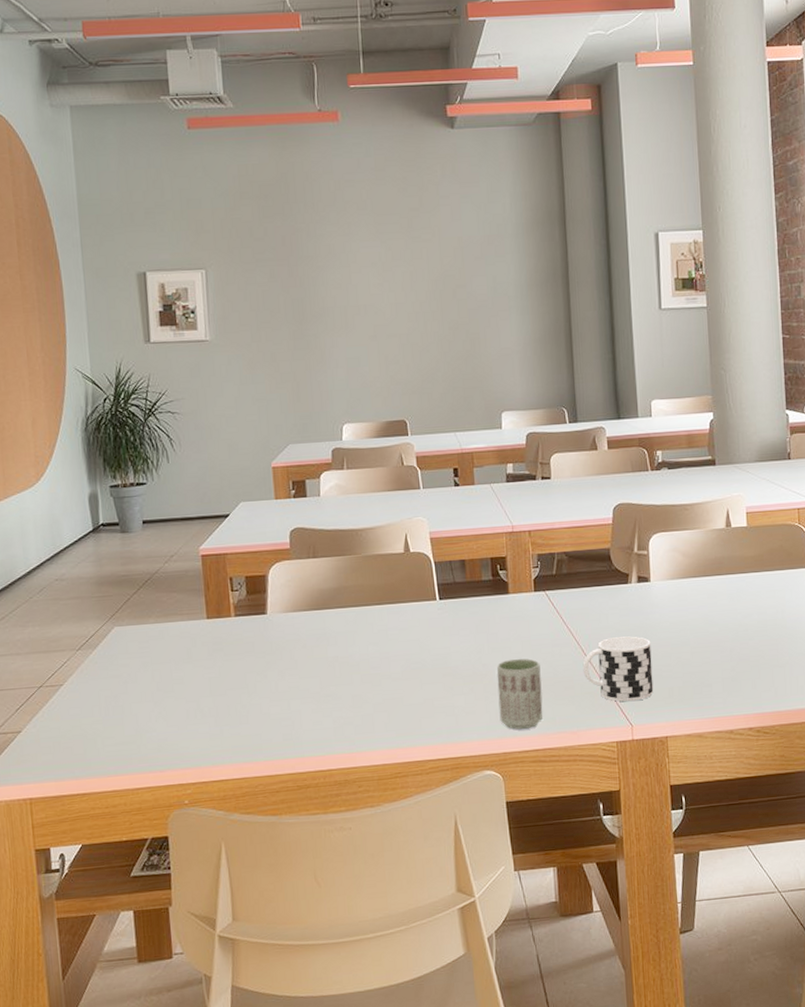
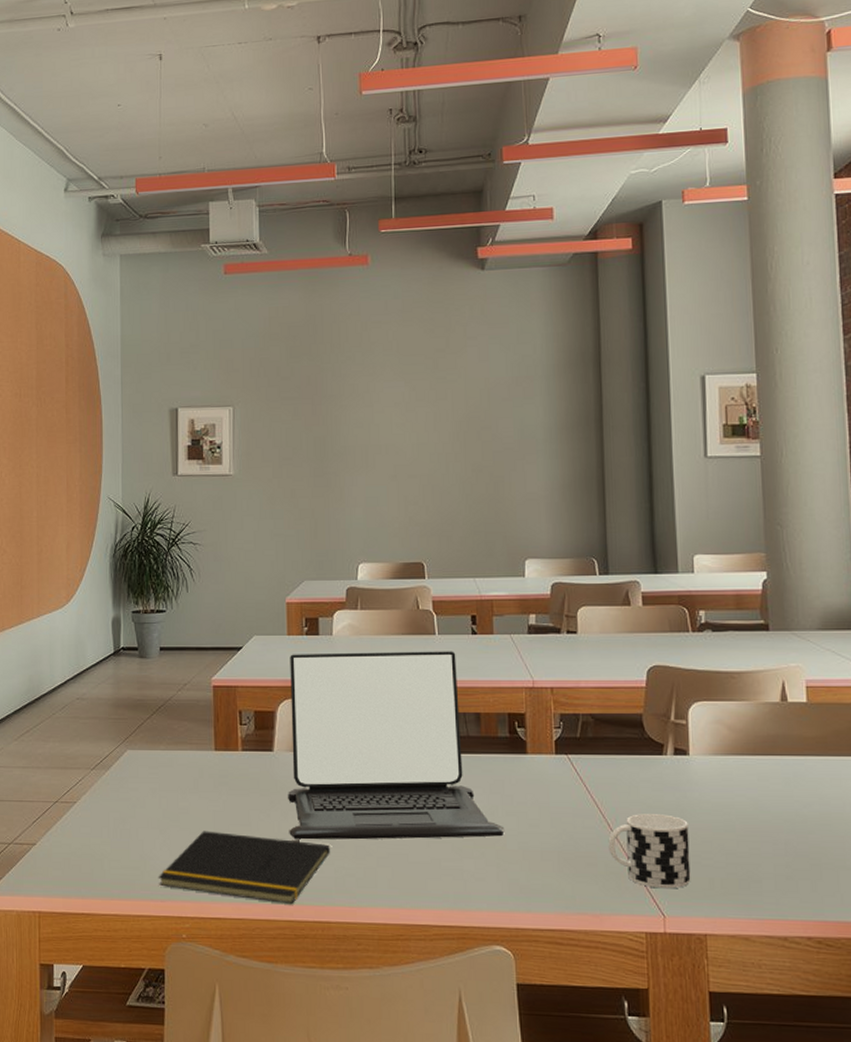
notepad: none [155,697,328,758] -> present [158,830,330,905]
laptop: none [278,503,491,696] -> present [288,651,505,840]
cup: present [496,658,543,729] -> none [510,825,562,905]

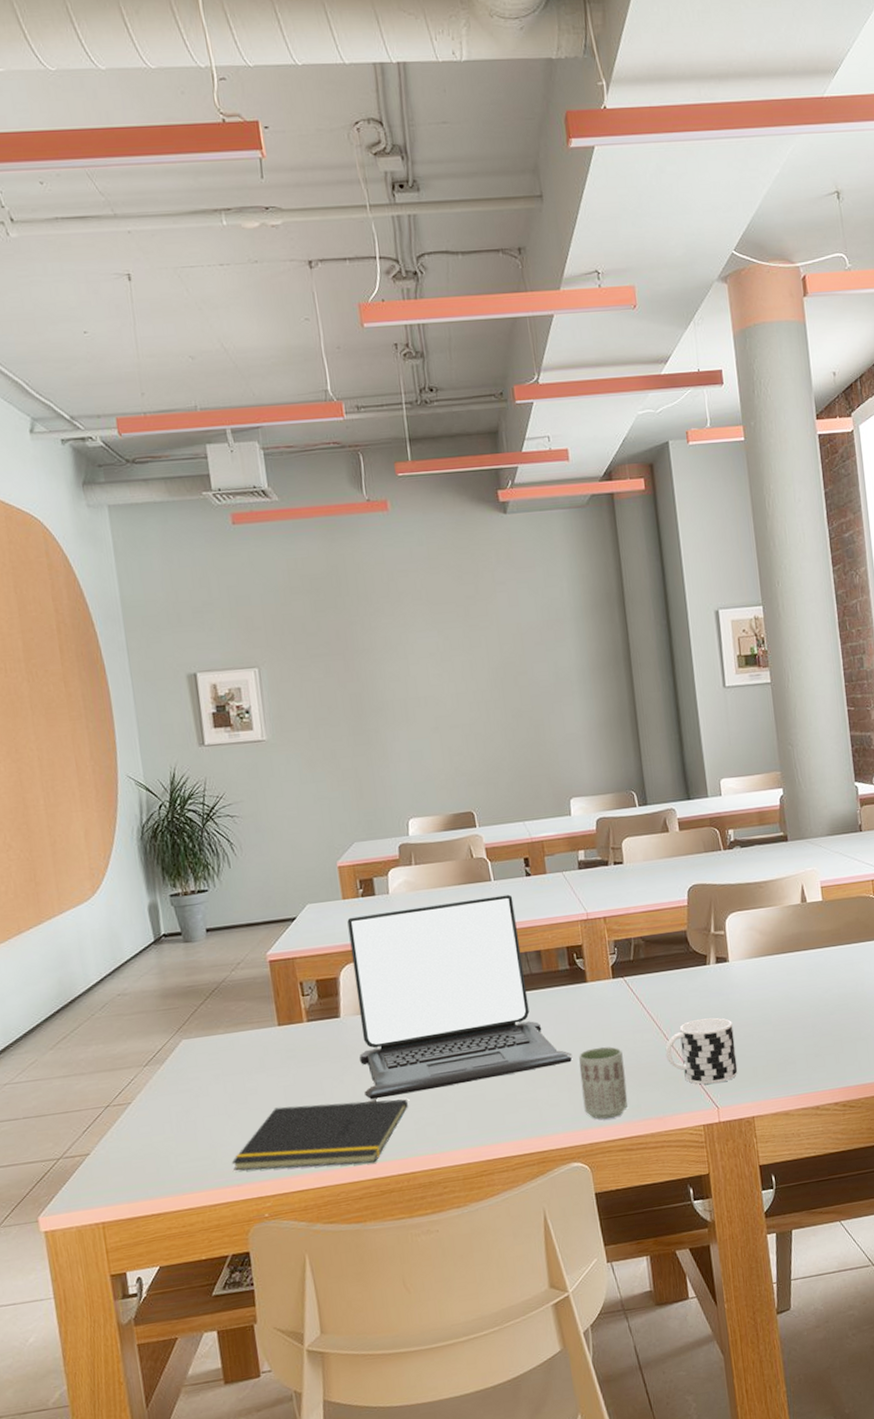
cup: none [510,825,562,905] -> present [578,1046,628,1119]

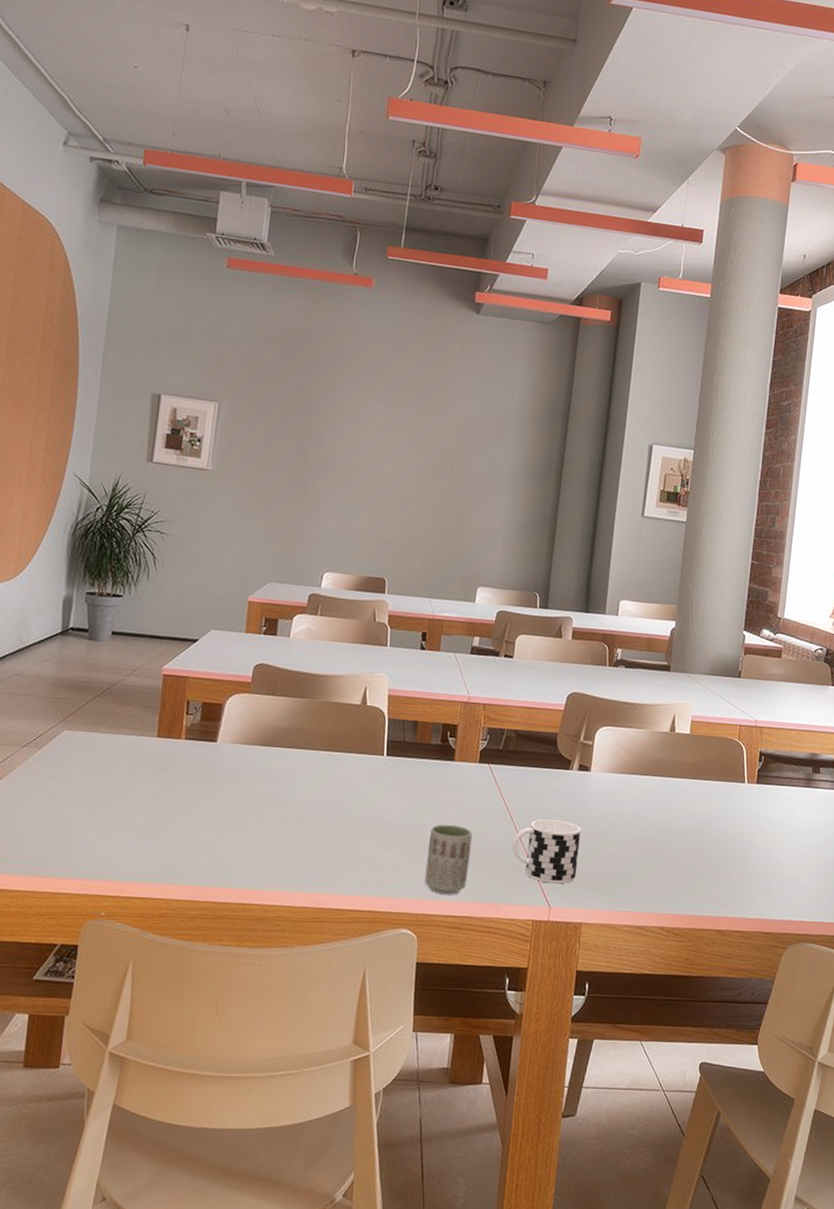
notepad: present [231,1098,408,1171] -> none [82,813,261,887]
laptop: present [347,894,573,1100] -> none [222,651,425,833]

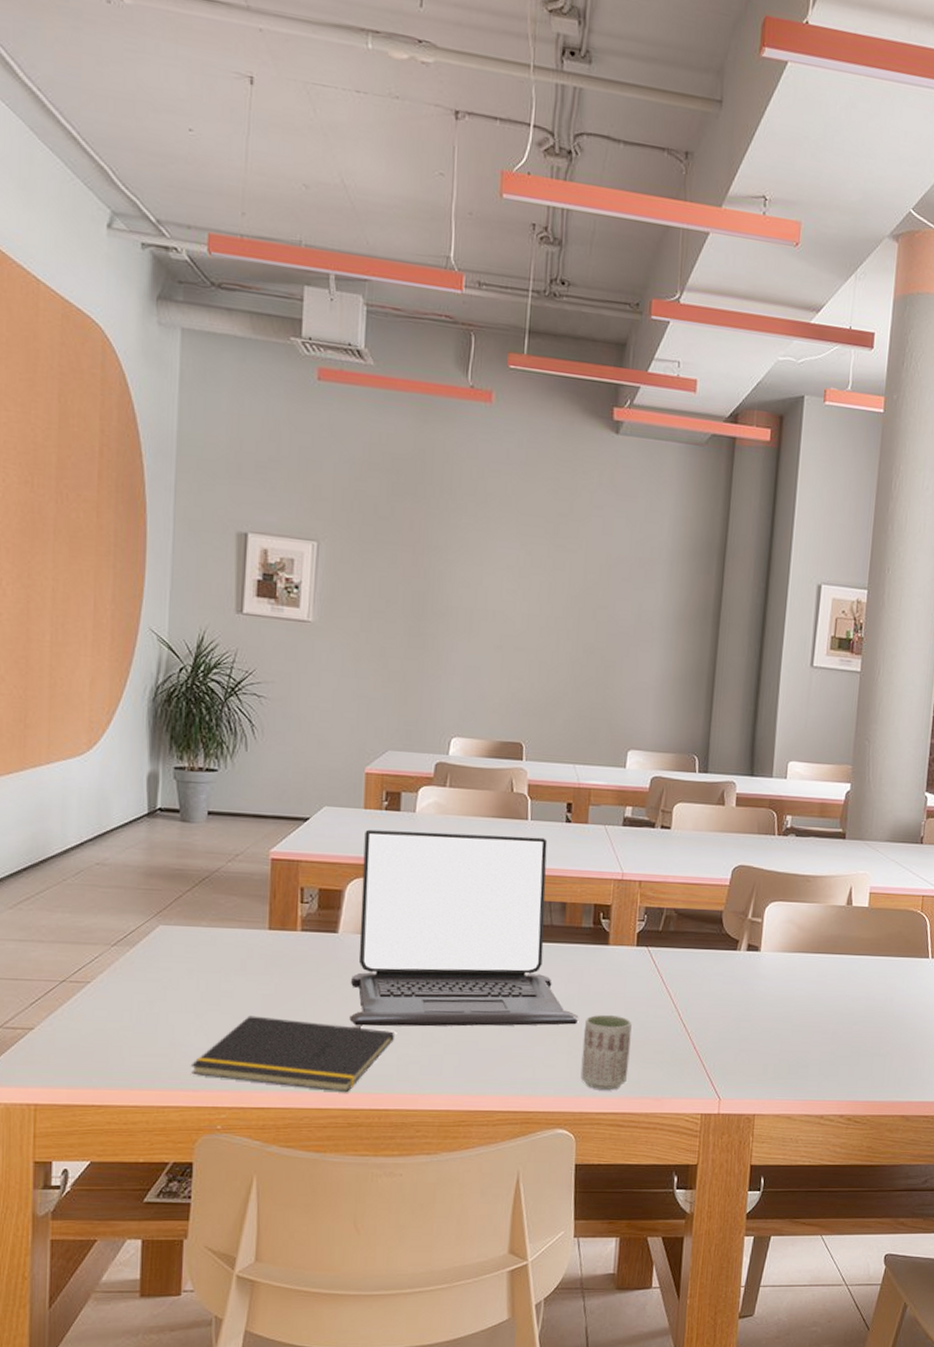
notepad: none [82,813,261,887] -> present [190,1015,394,1093]
laptop: none [222,651,425,833] -> present [349,829,579,1027]
cup: present [512,819,581,884] -> none [676,1005,752,1074]

